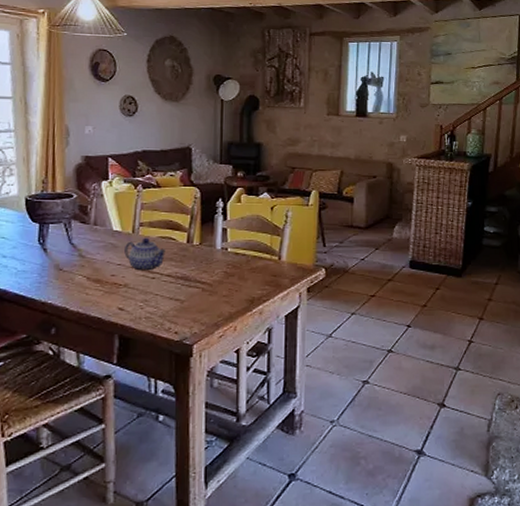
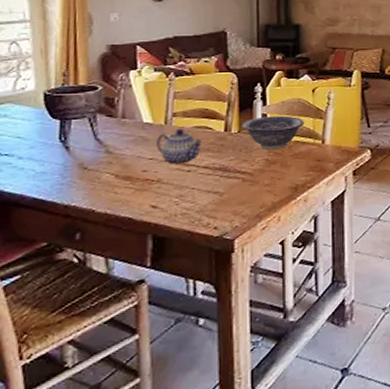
decorative bowl: none [204,230,263,263] -> present [242,115,305,150]

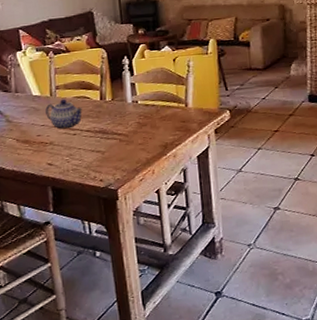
decorative bowl: present [242,115,305,150] -> none [115,83,169,114]

